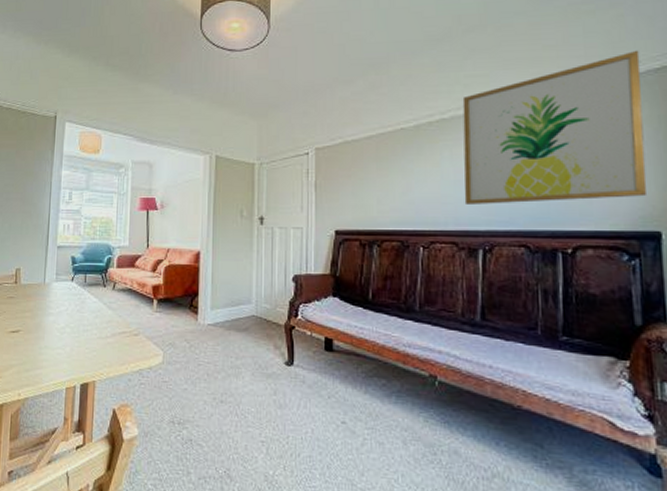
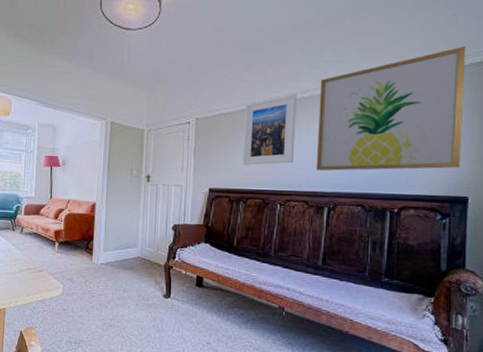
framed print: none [373,116,437,201] -> present [242,94,297,165]

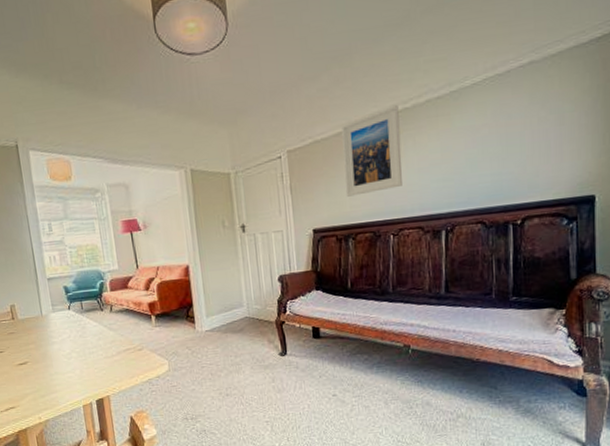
wall art: present [316,45,466,171] -> none [423,19,585,190]

